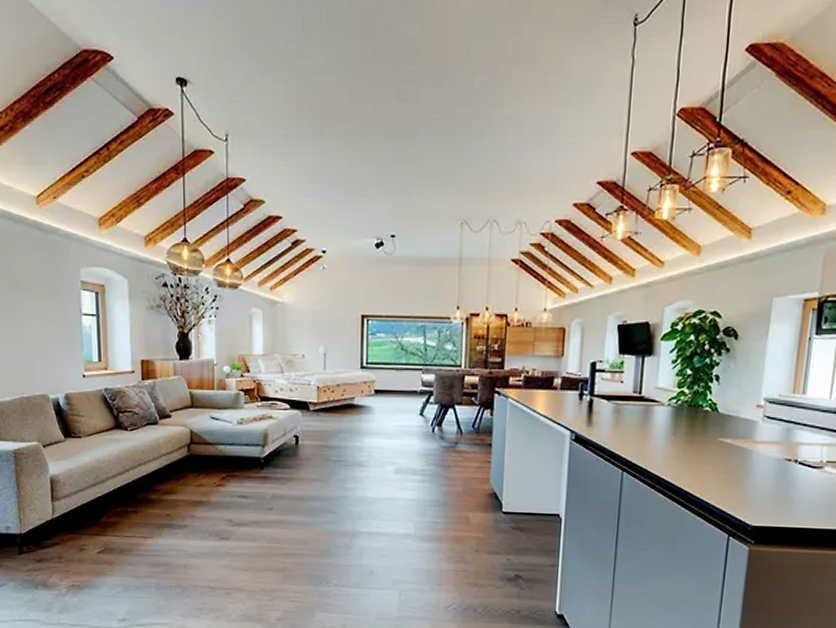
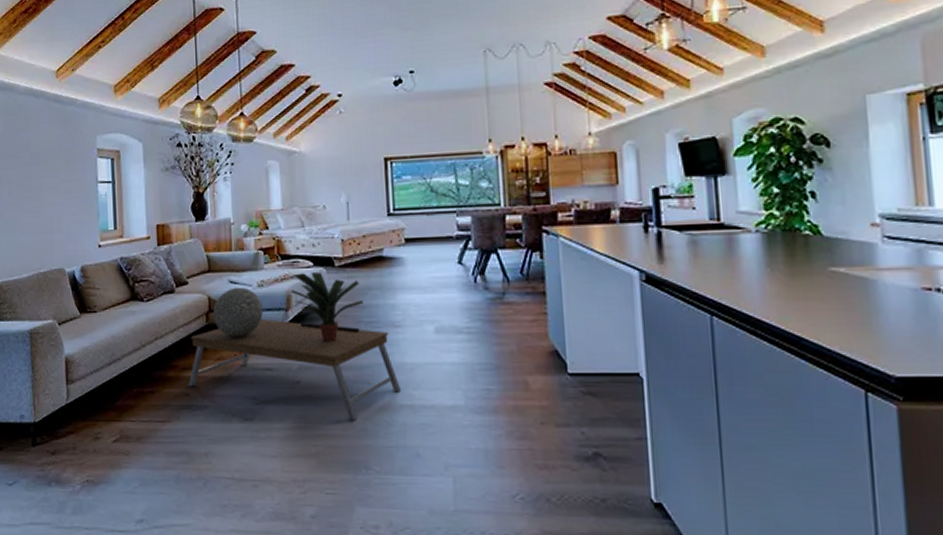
coffee table: none [169,453,361,543] -> present [188,319,401,420]
decorative ball: none [195,423,242,468] -> present [213,287,264,338]
potted plant: none [267,414,333,477] -> present [290,272,363,343]

